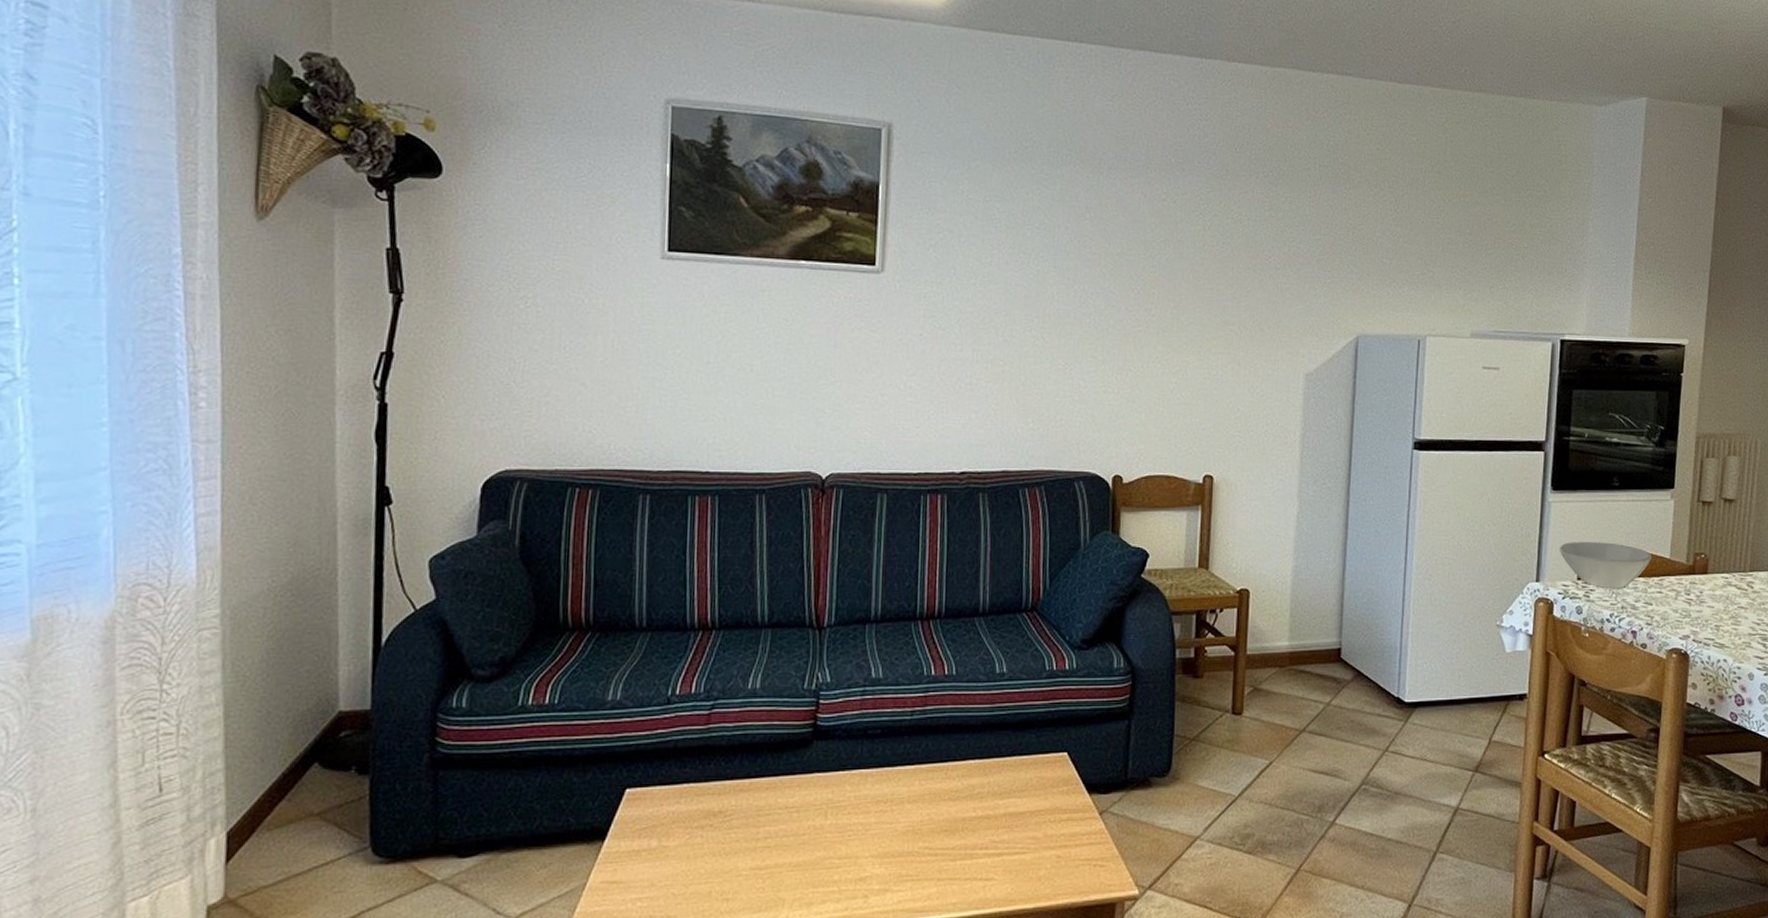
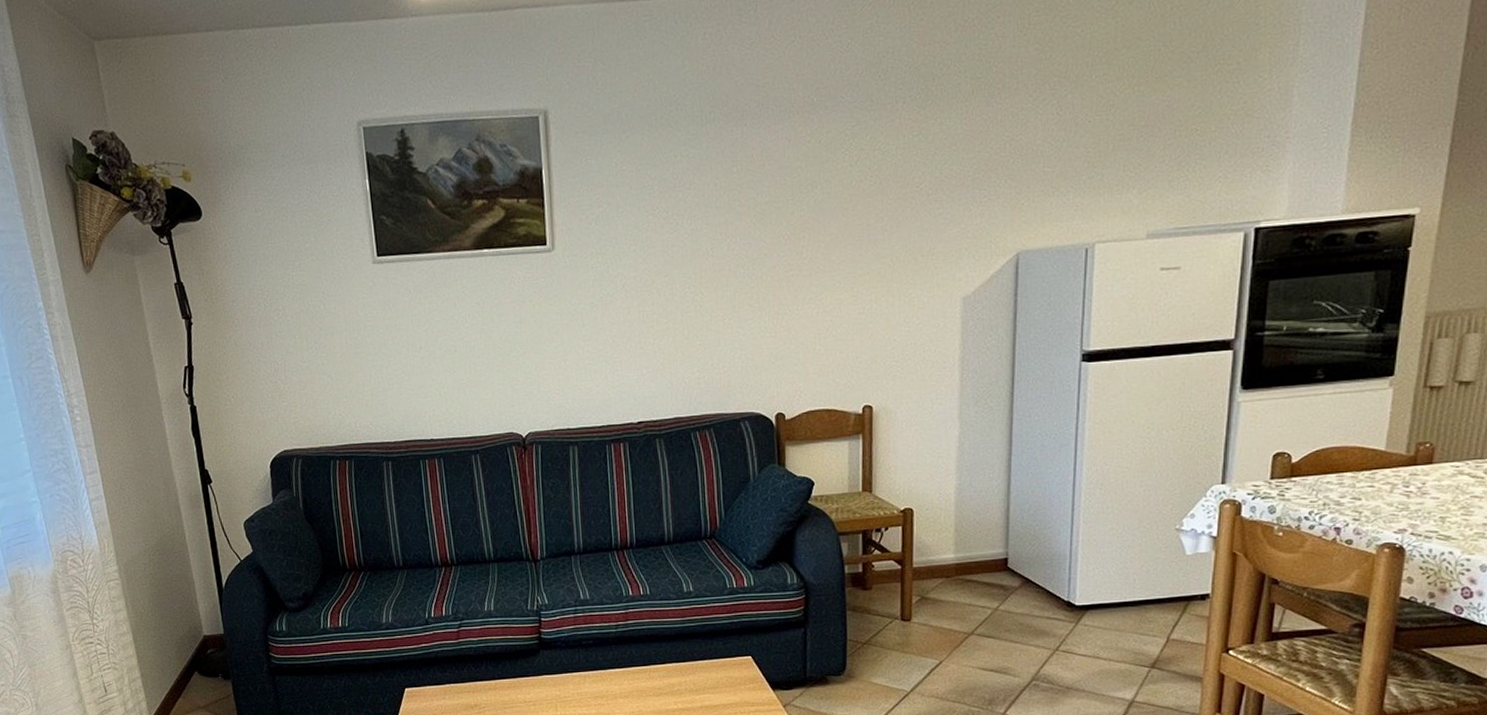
bowl: present [1559,542,1653,588] -> none [1249,438,1363,486]

